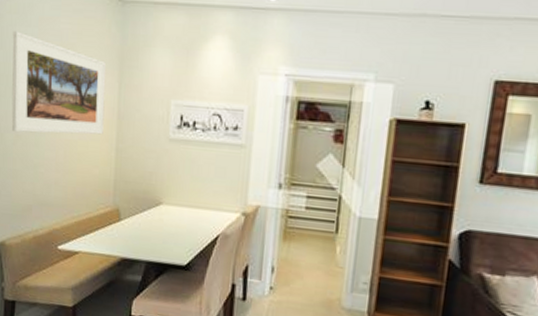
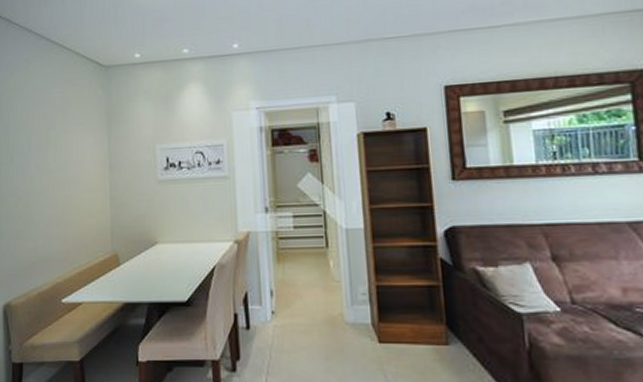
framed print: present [11,31,107,135] -> none [11,105,97,194]

